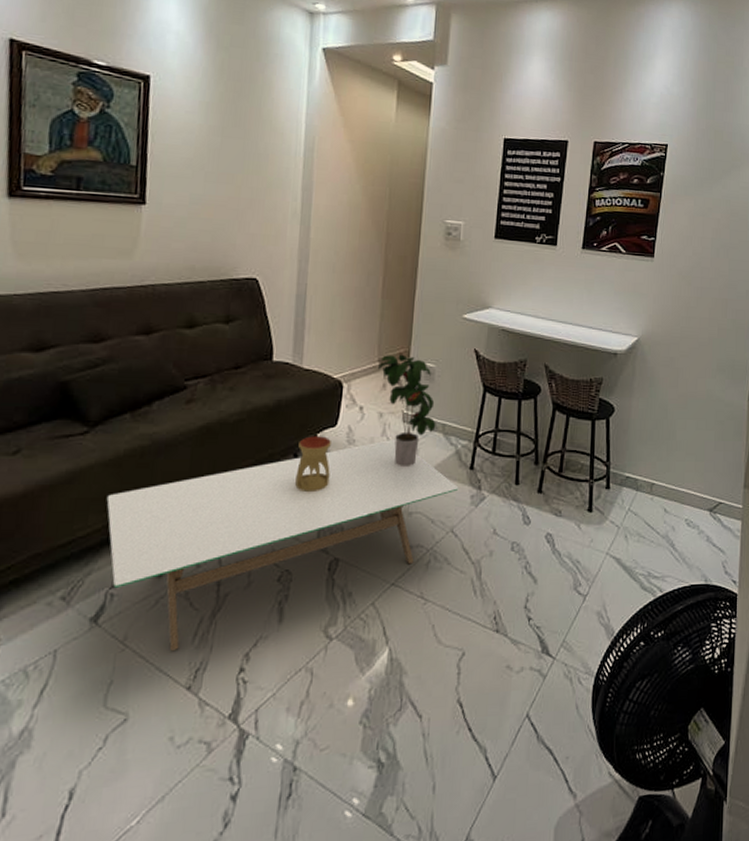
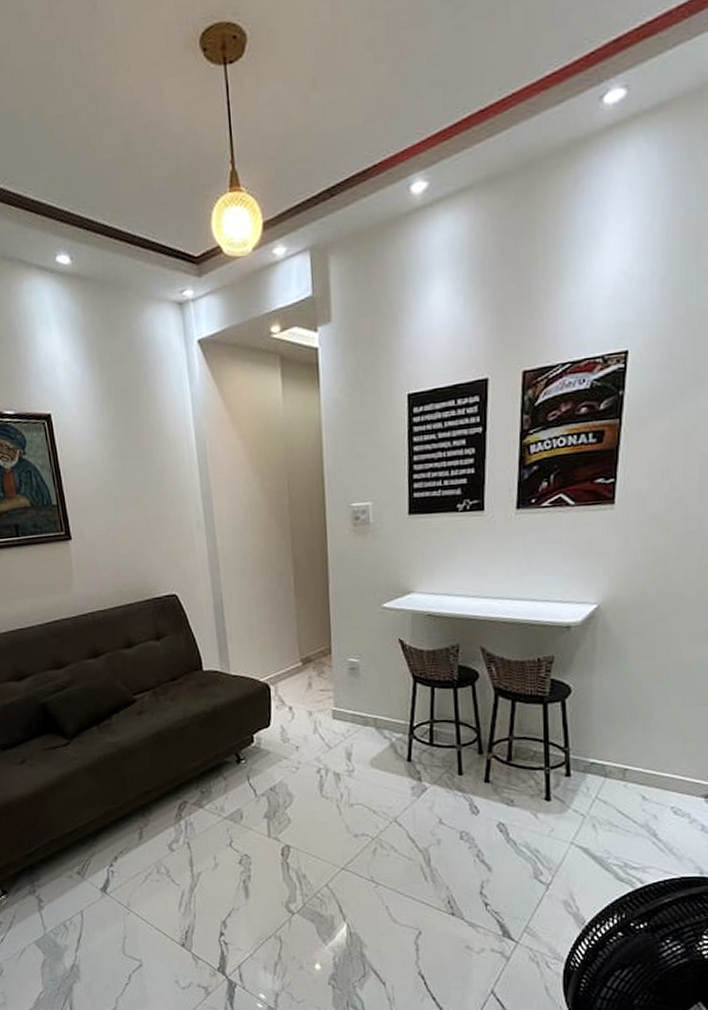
coffee table: present [106,439,459,652] -> none [93,735,398,917]
oil burner: present [295,436,331,492] -> none [238,737,271,787]
potted plant: present [378,354,436,468] -> none [301,652,367,762]

